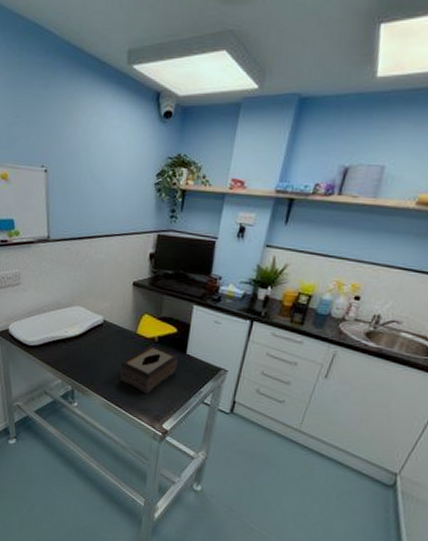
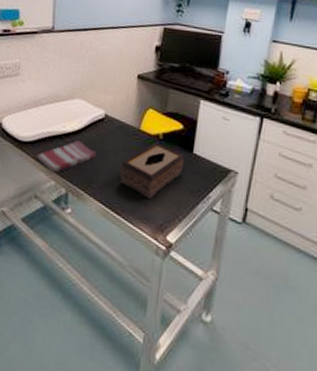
dish towel: none [43,344,98,373] -> present [36,141,97,173]

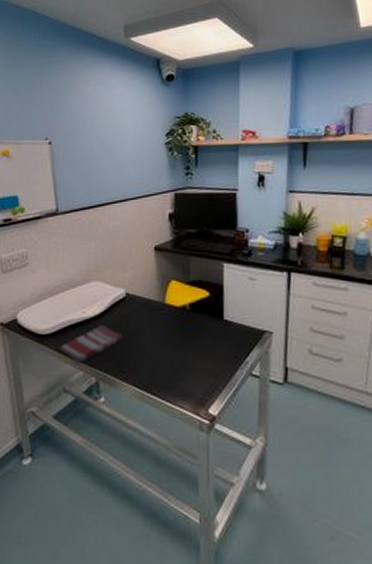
tissue box: present [120,142,184,199] -> none [151,314,215,373]

